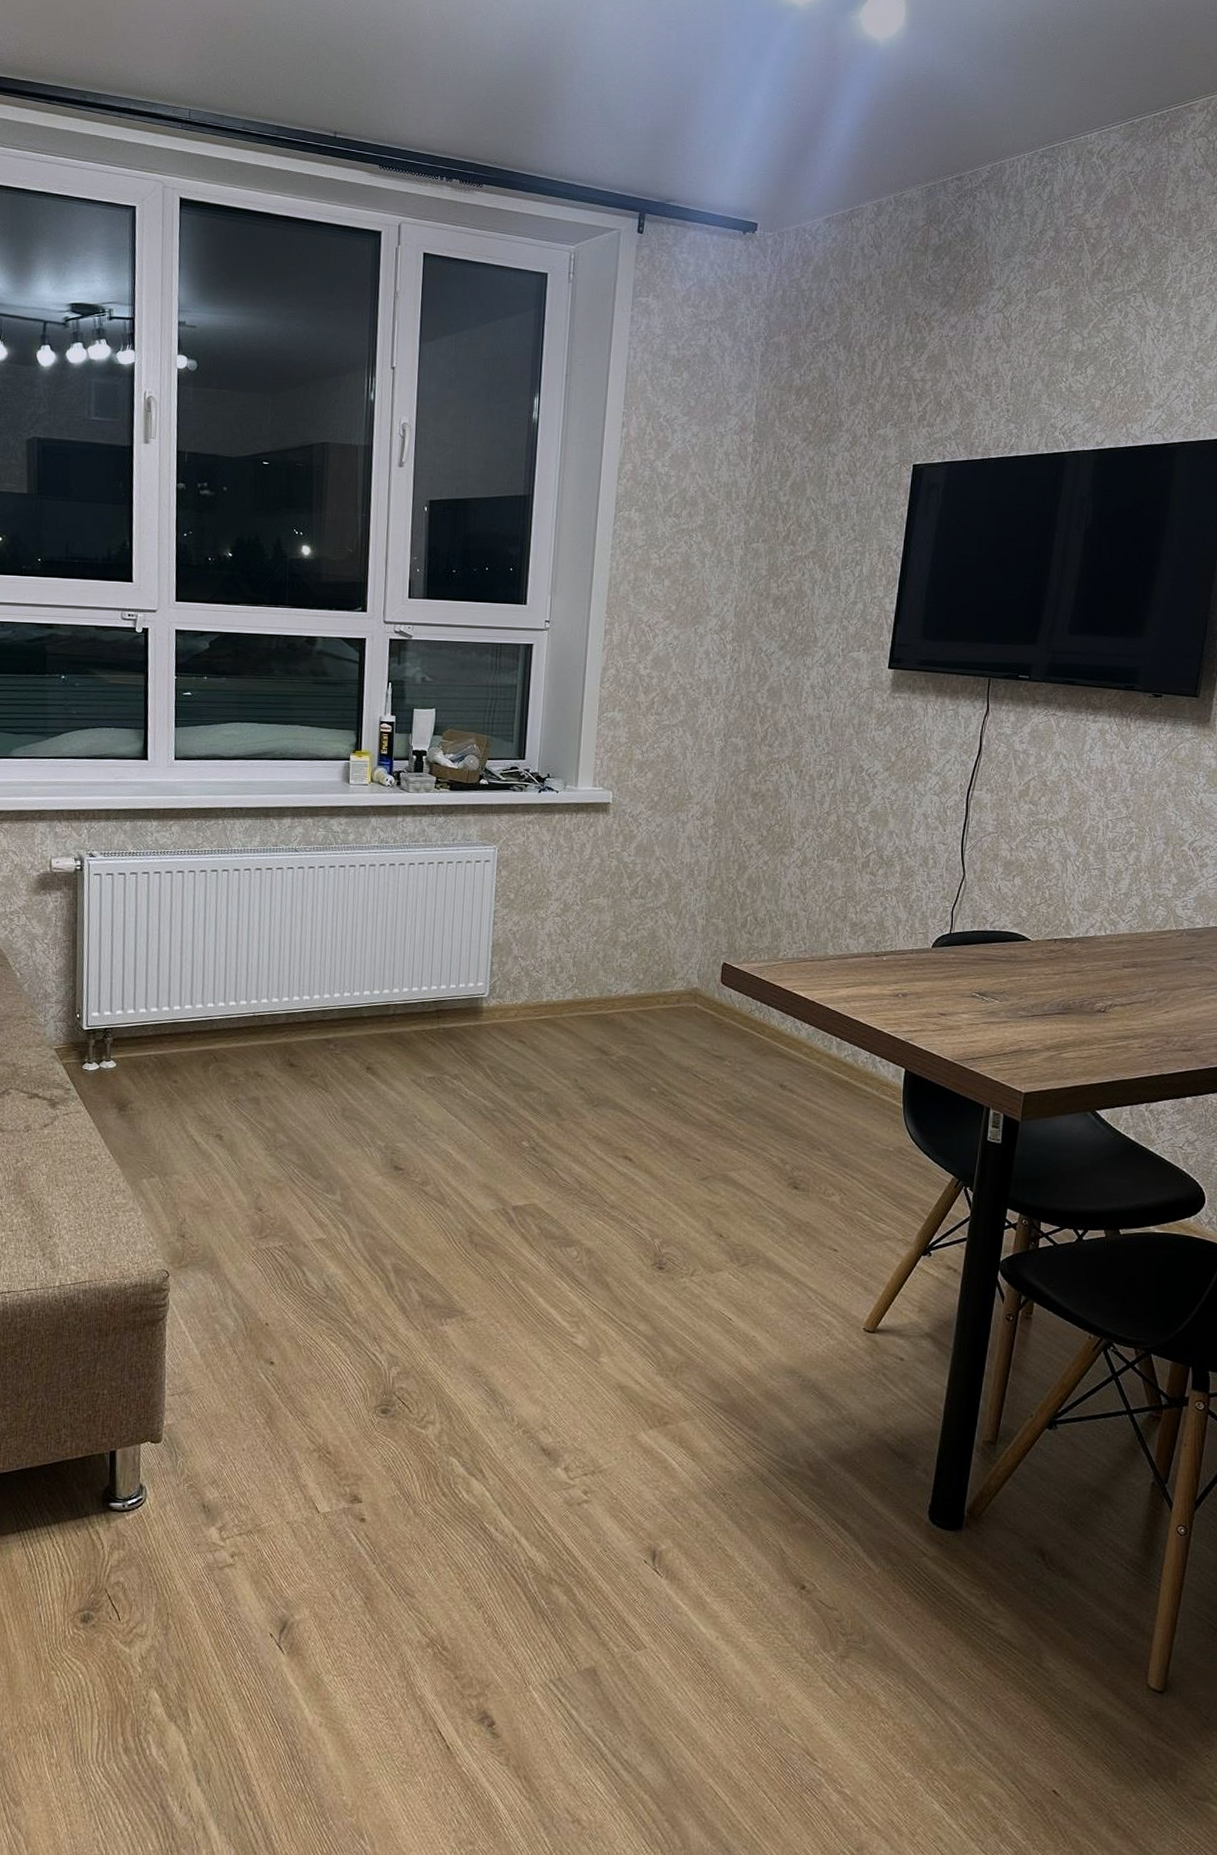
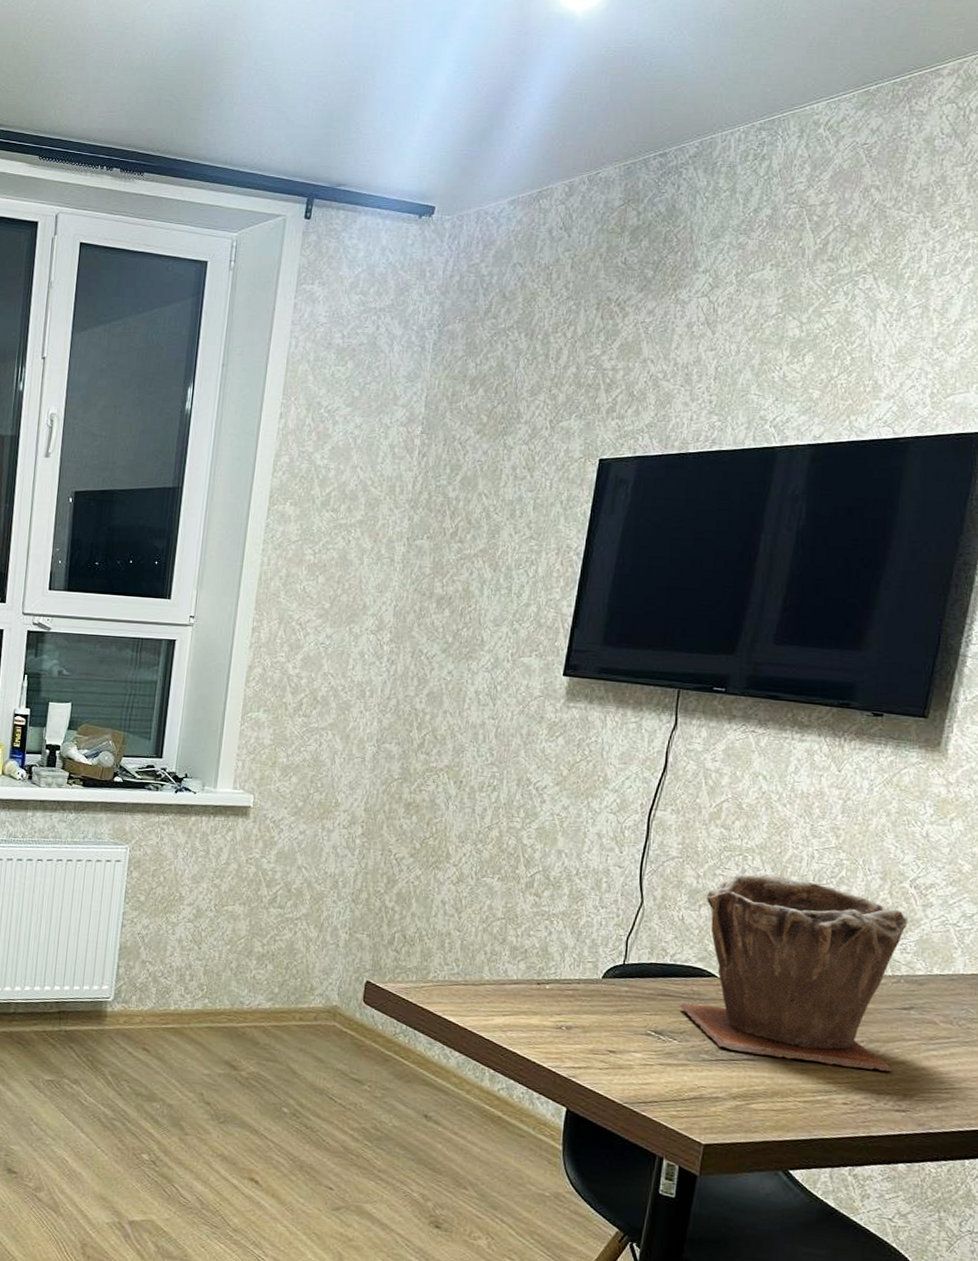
plant pot: none [999,844,1188,1016] -> present [679,874,909,1072]

